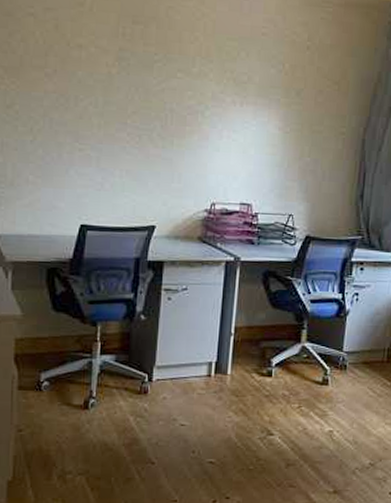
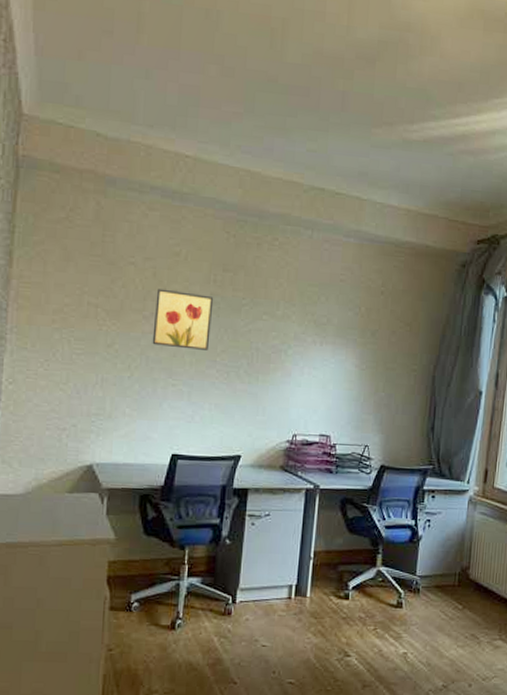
wall art: none [56,43,123,112] -> present [152,288,214,350]

